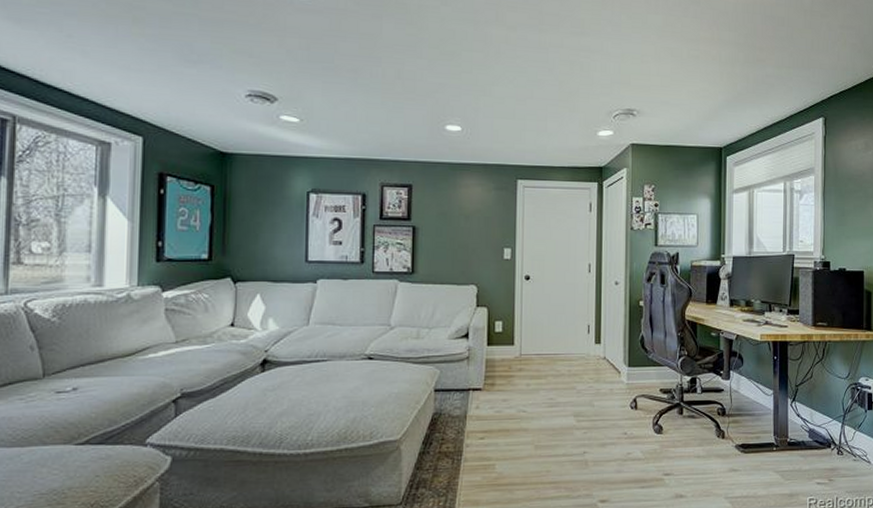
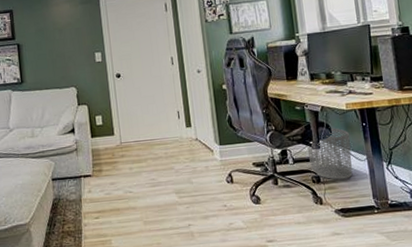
waste bin: none [717,357,761,413] -> present [307,127,353,180]

